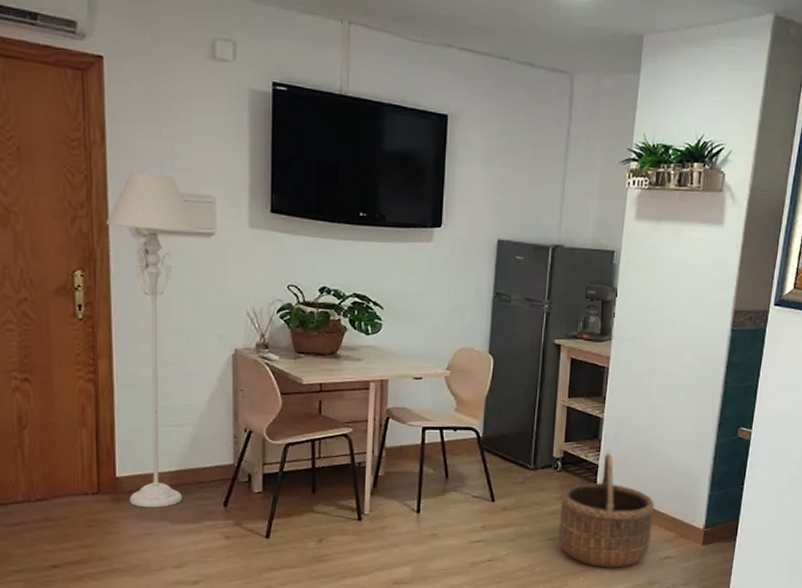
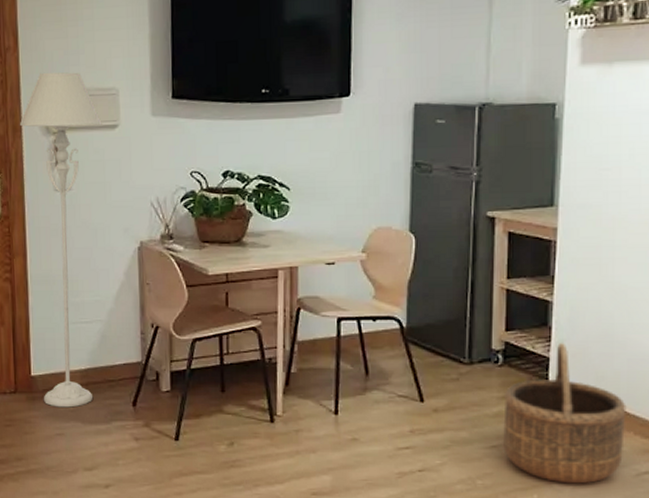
coffee maker: present [569,284,618,343] -> none [504,144,562,212]

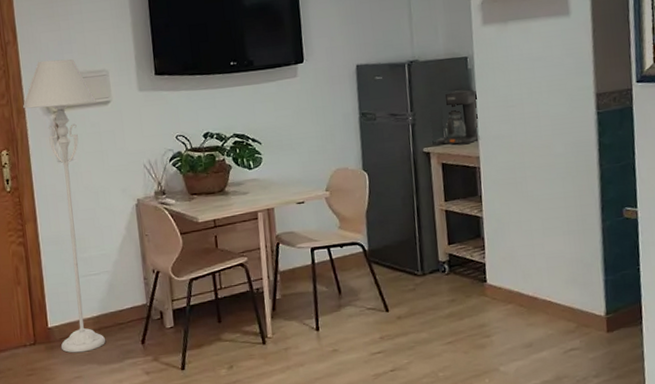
basket: present [502,342,627,484] -> none [453,249,552,367]
coffee maker: none [504,144,562,212] -> present [436,90,480,145]

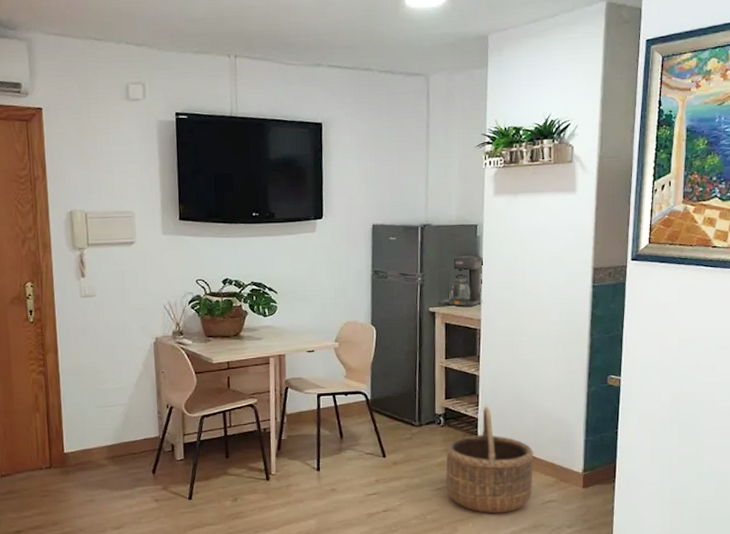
floor lamp: present [22,59,106,353] -> none [48,198,121,478]
basket: none [453,249,552,367] -> present [445,406,534,514]

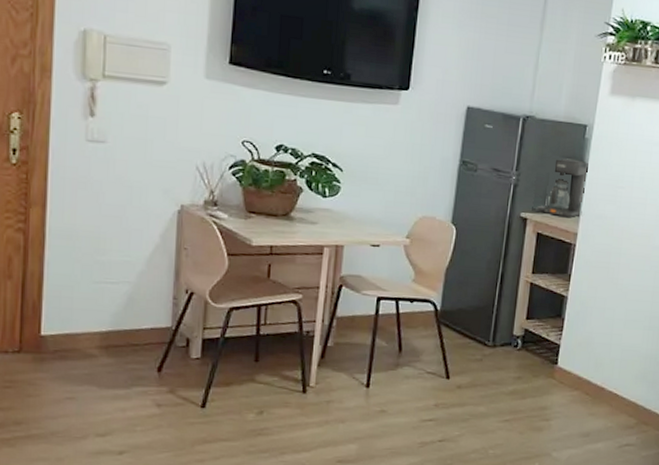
basket: present [445,406,534,514] -> none [514,332,617,454]

